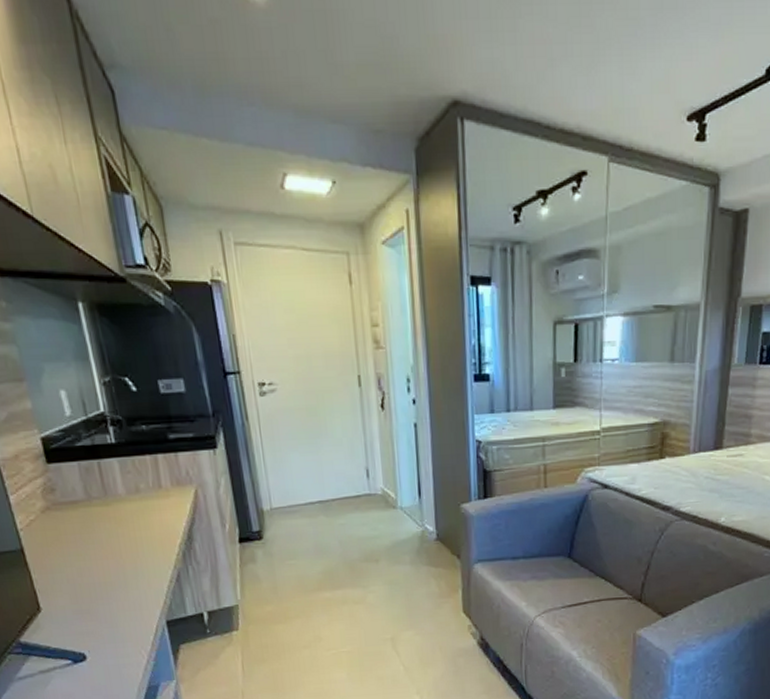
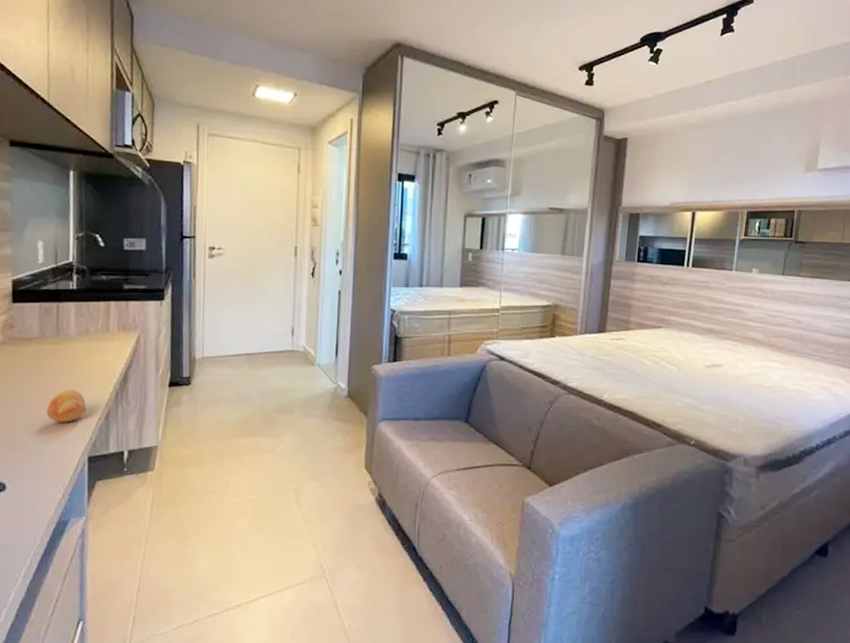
fruit: none [111,553,155,588] -> present [46,389,87,422]

